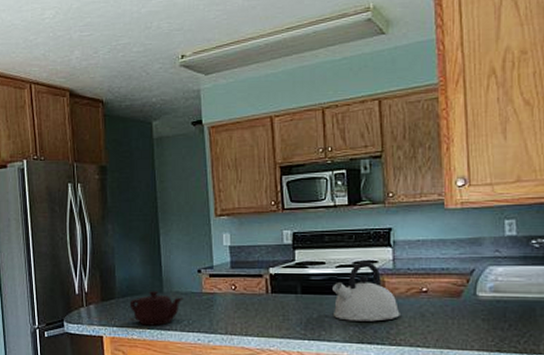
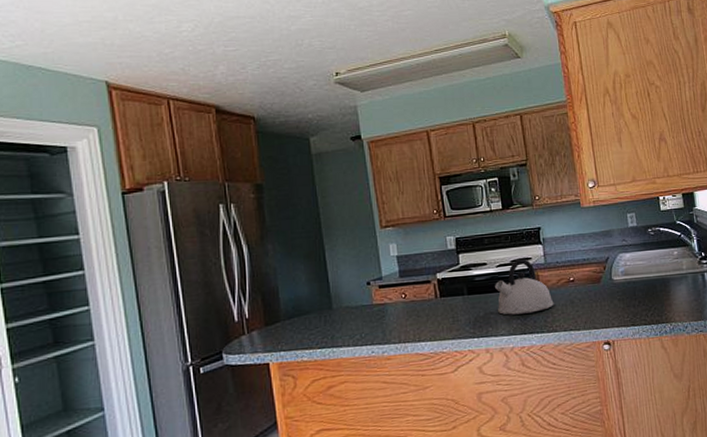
teapot: present [129,291,184,326] -> none [296,308,354,346]

